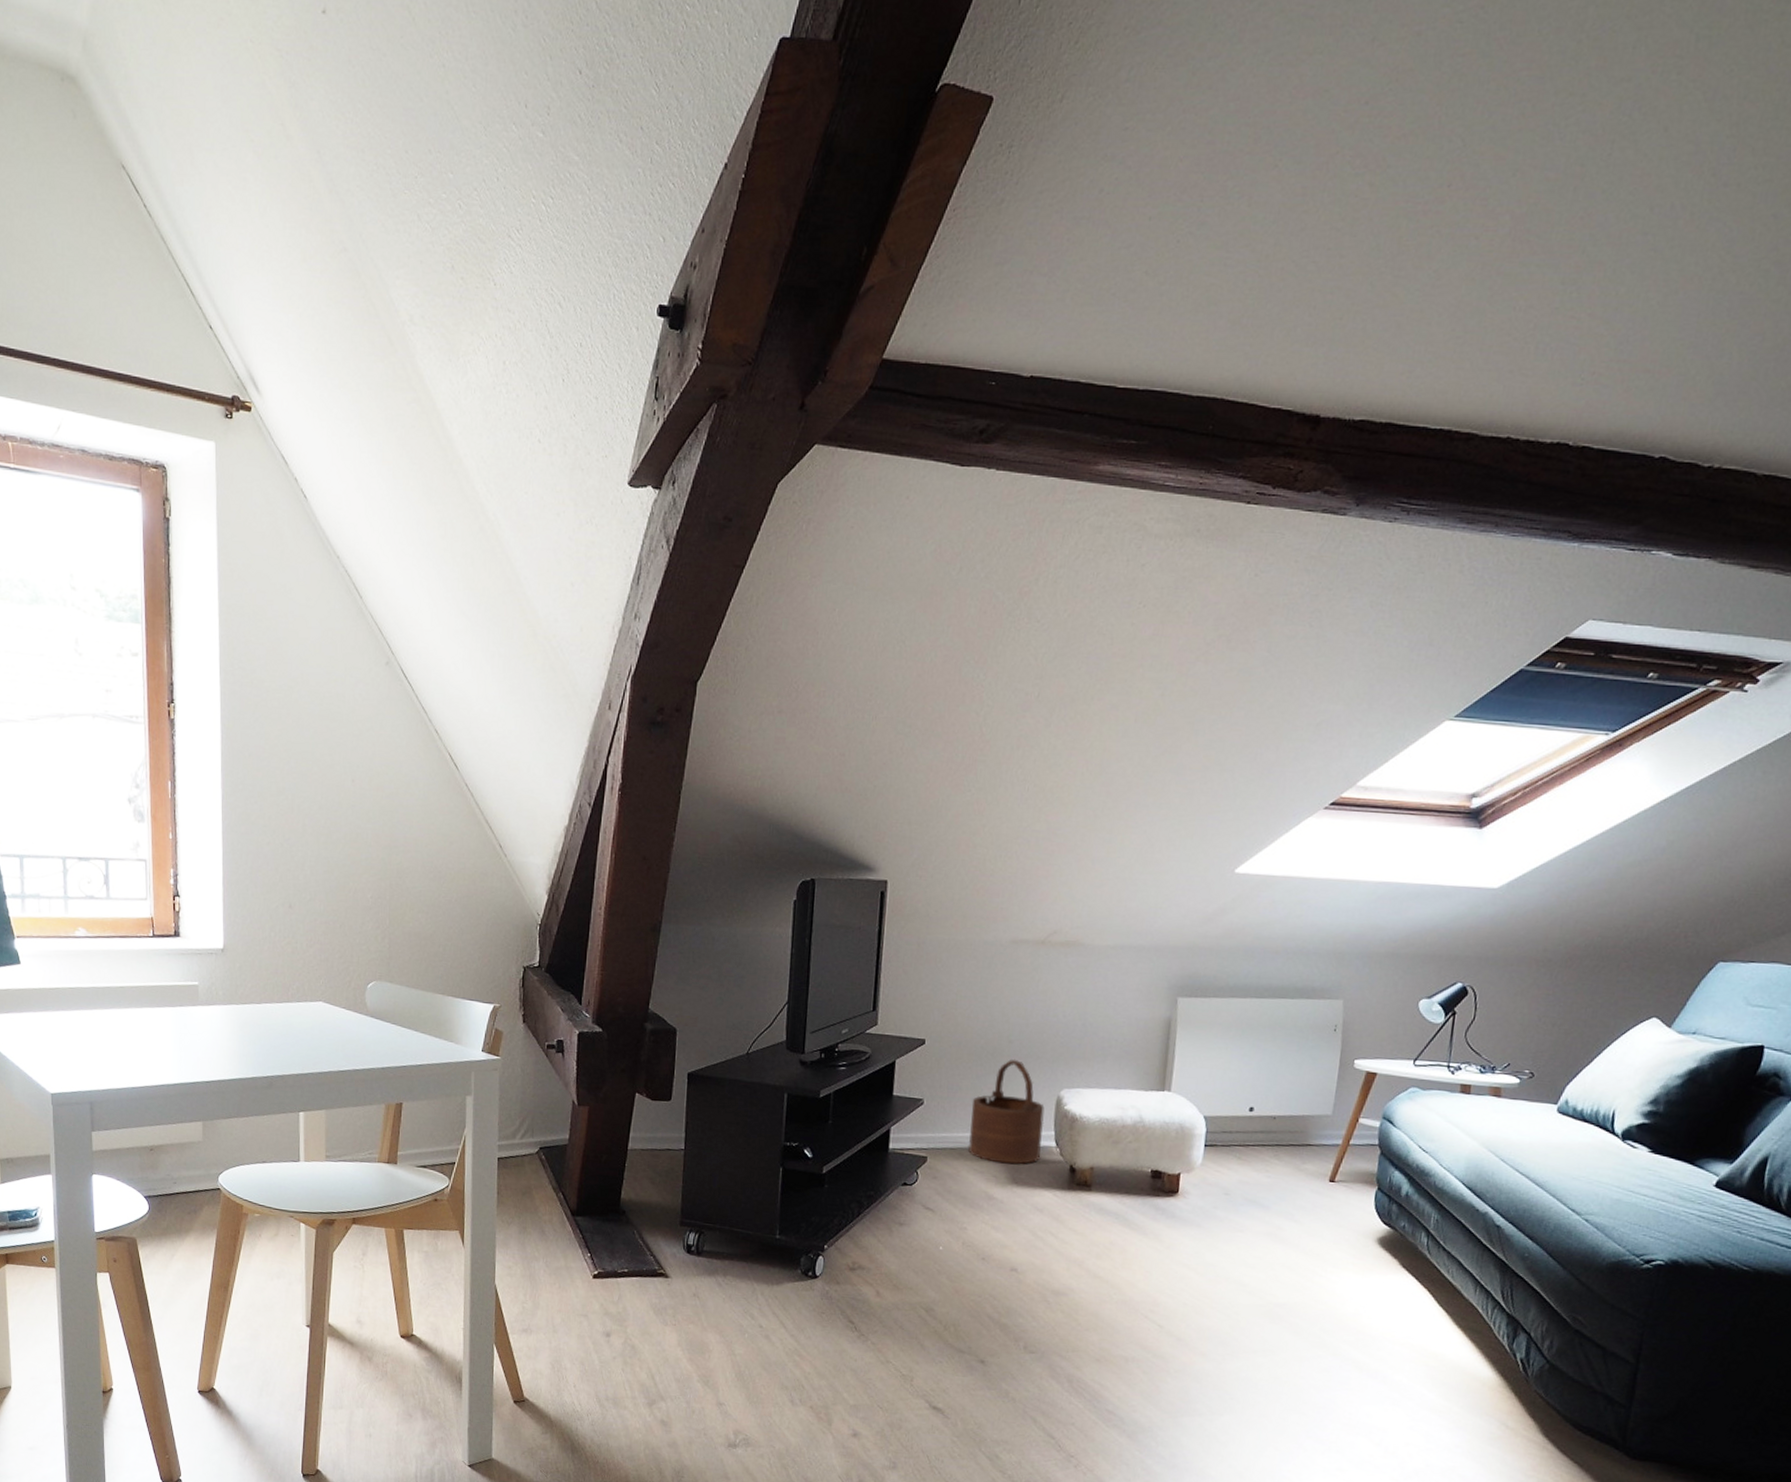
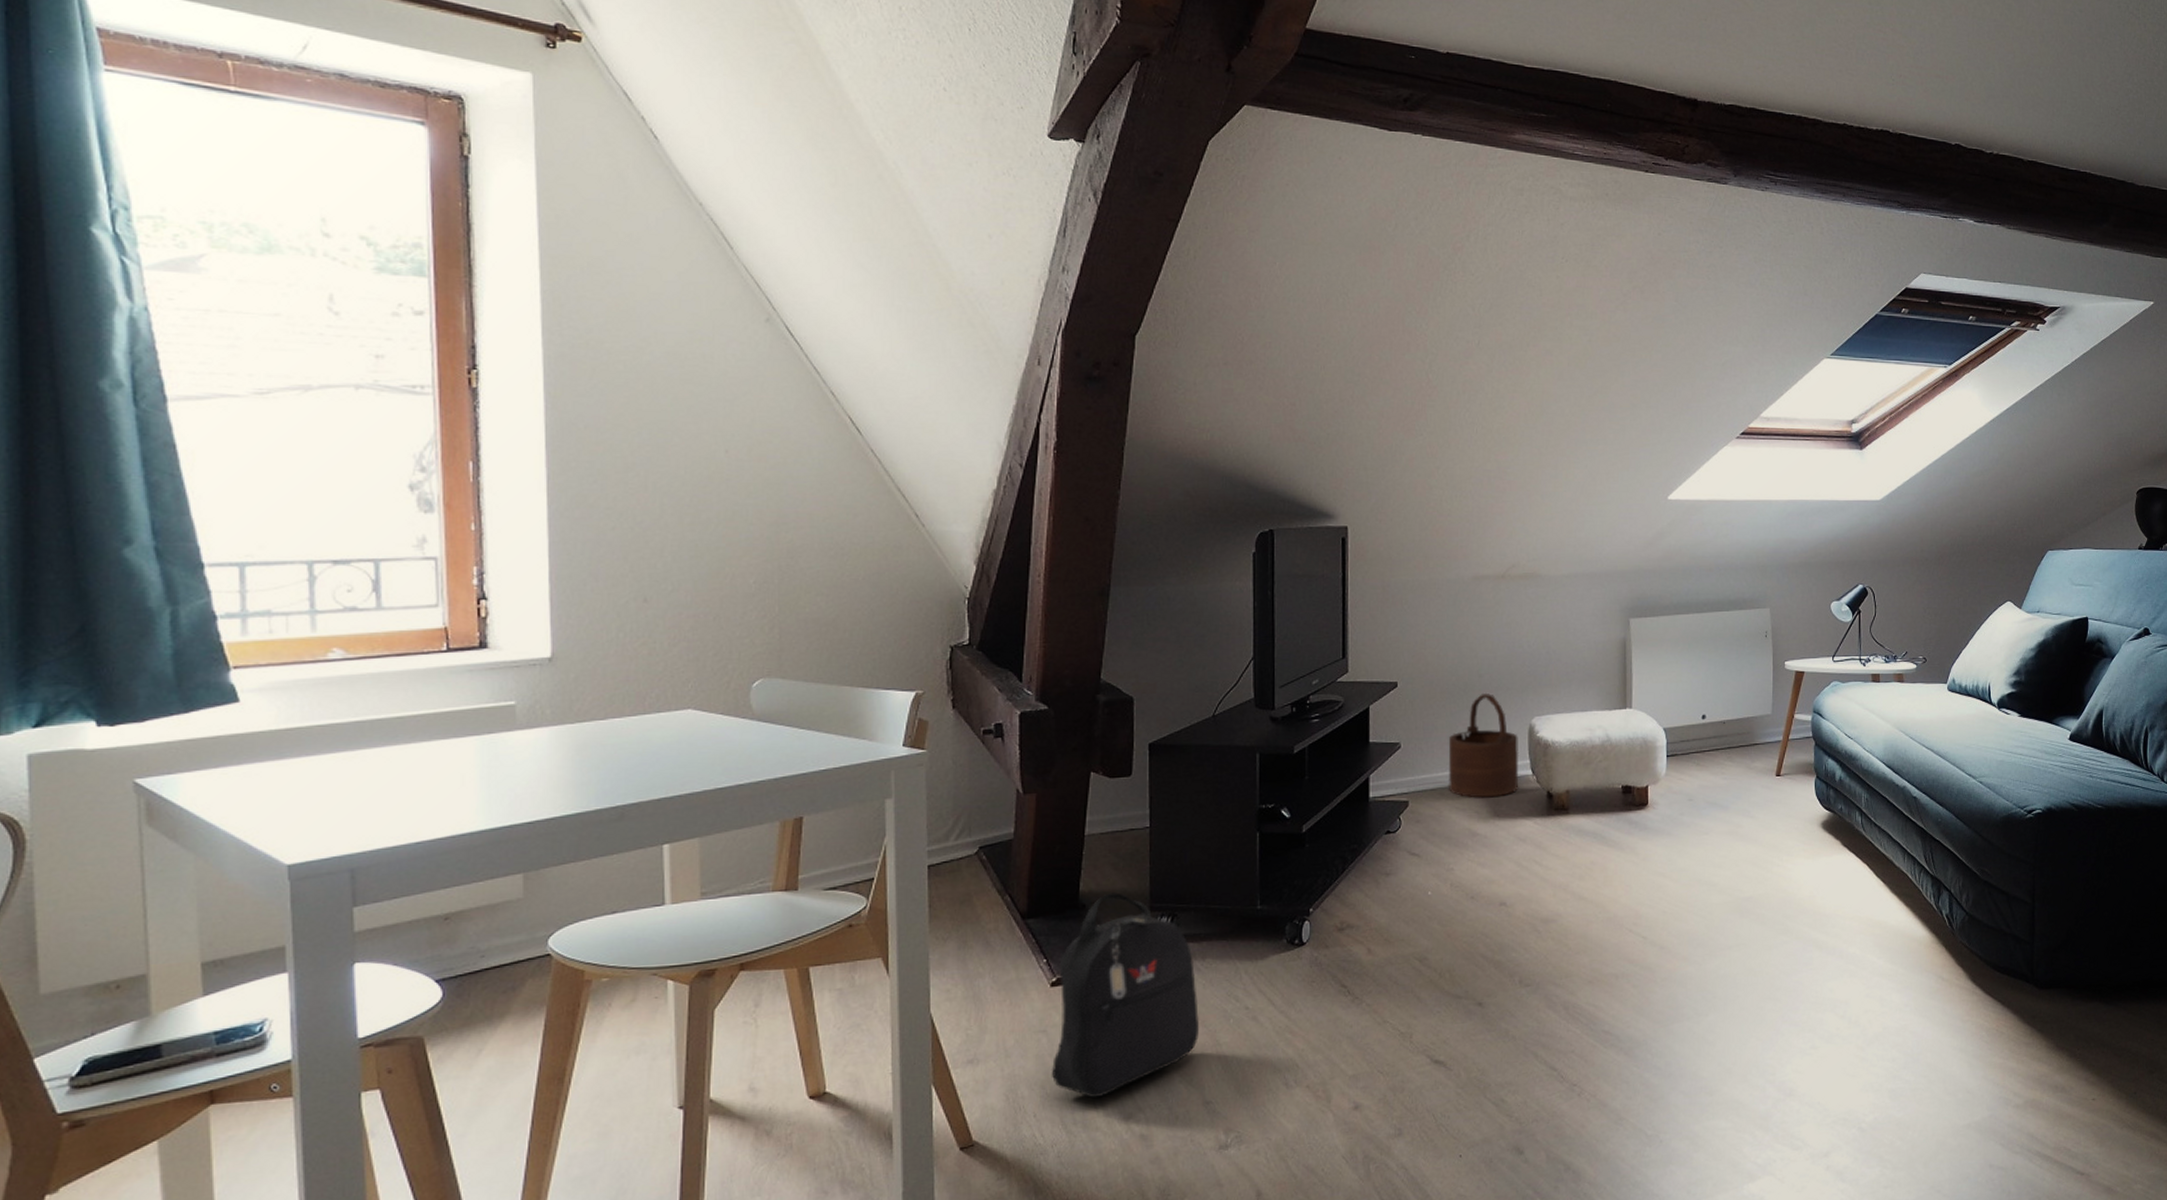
backpack: none [590,1203,718,1382] -> present [1052,892,1200,1099]

